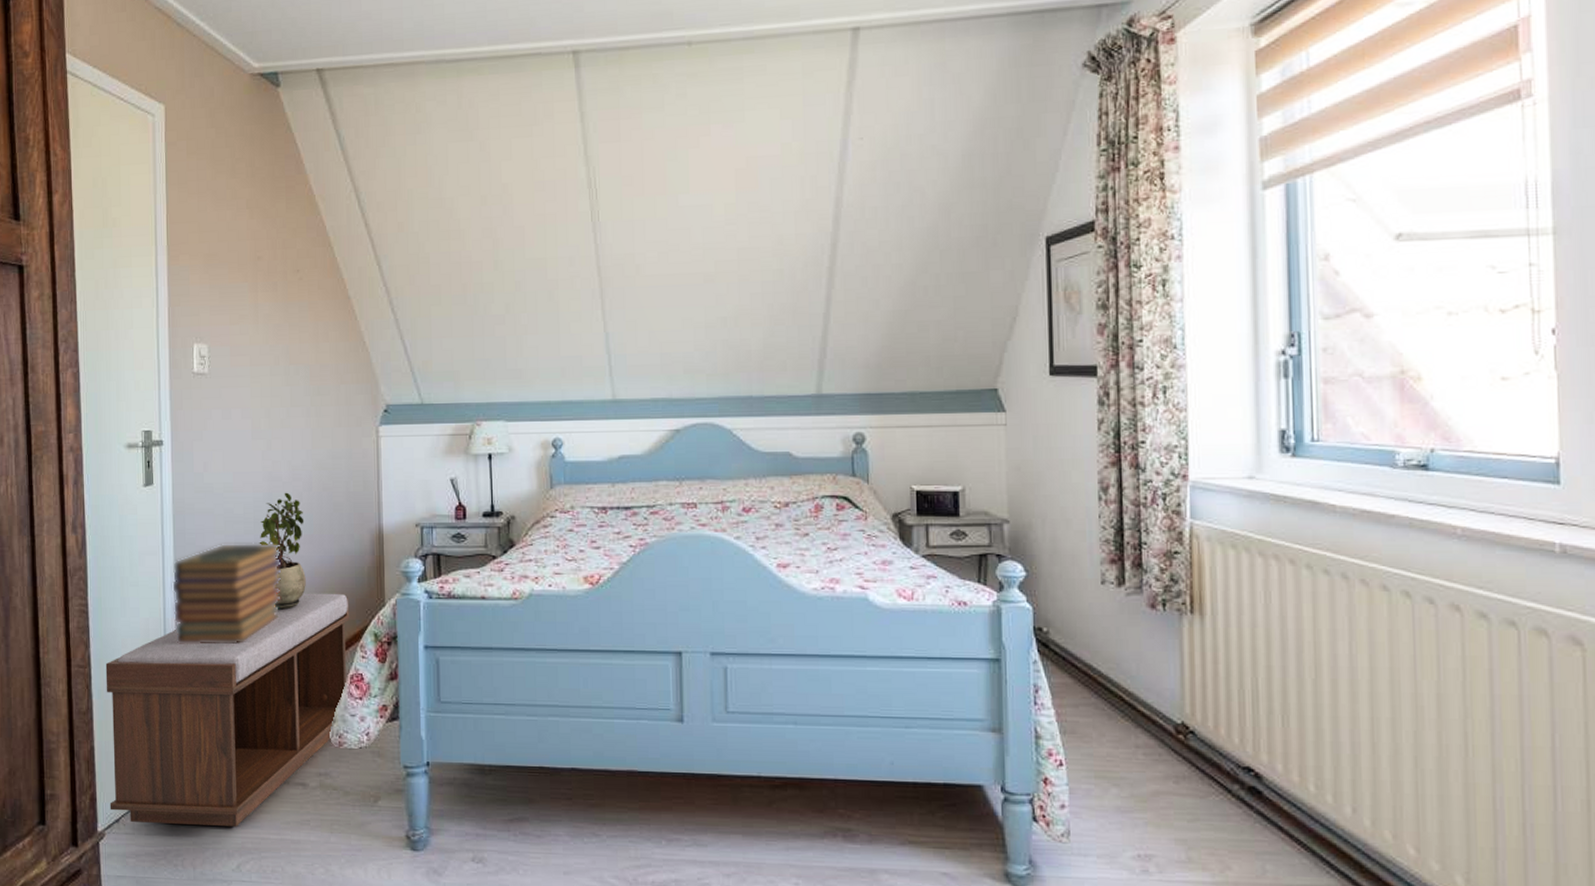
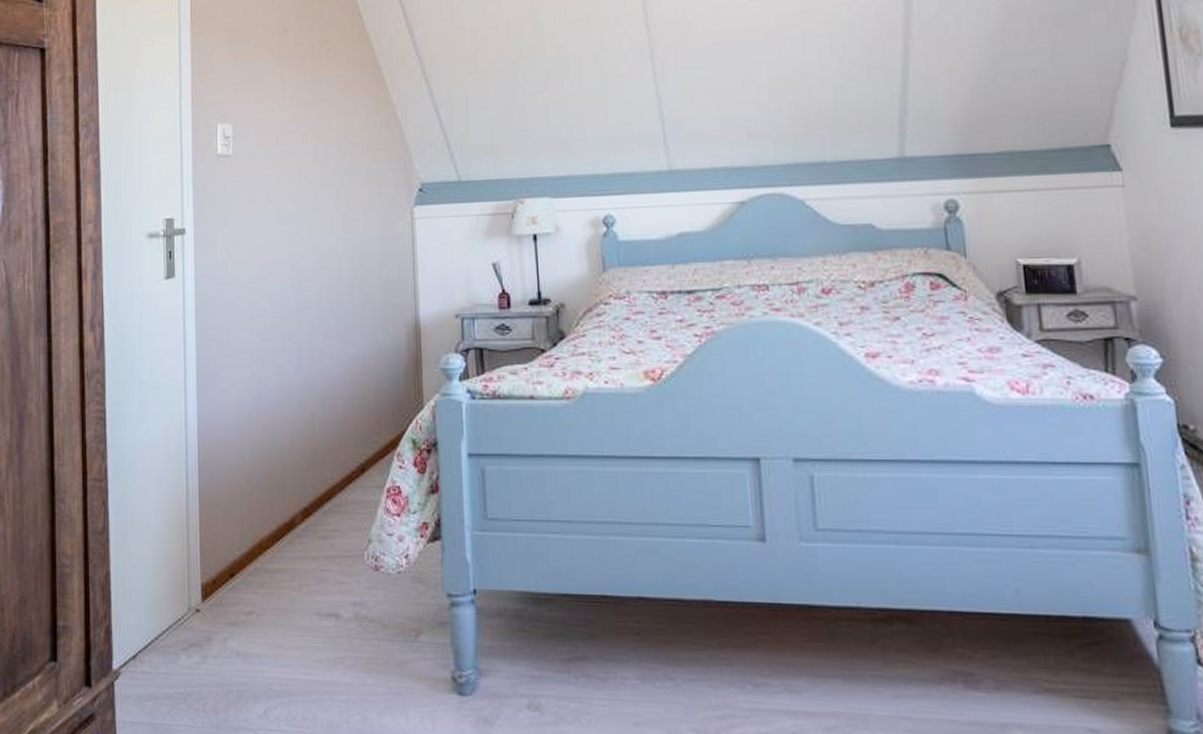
bench: present [105,593,350,826] -> none [123,394,385,665]
book stack: present [171,542,281,644] -> none [193,339,310,454]
potted plant: present [256,492,306,610] -> none [284,282,337,414]

